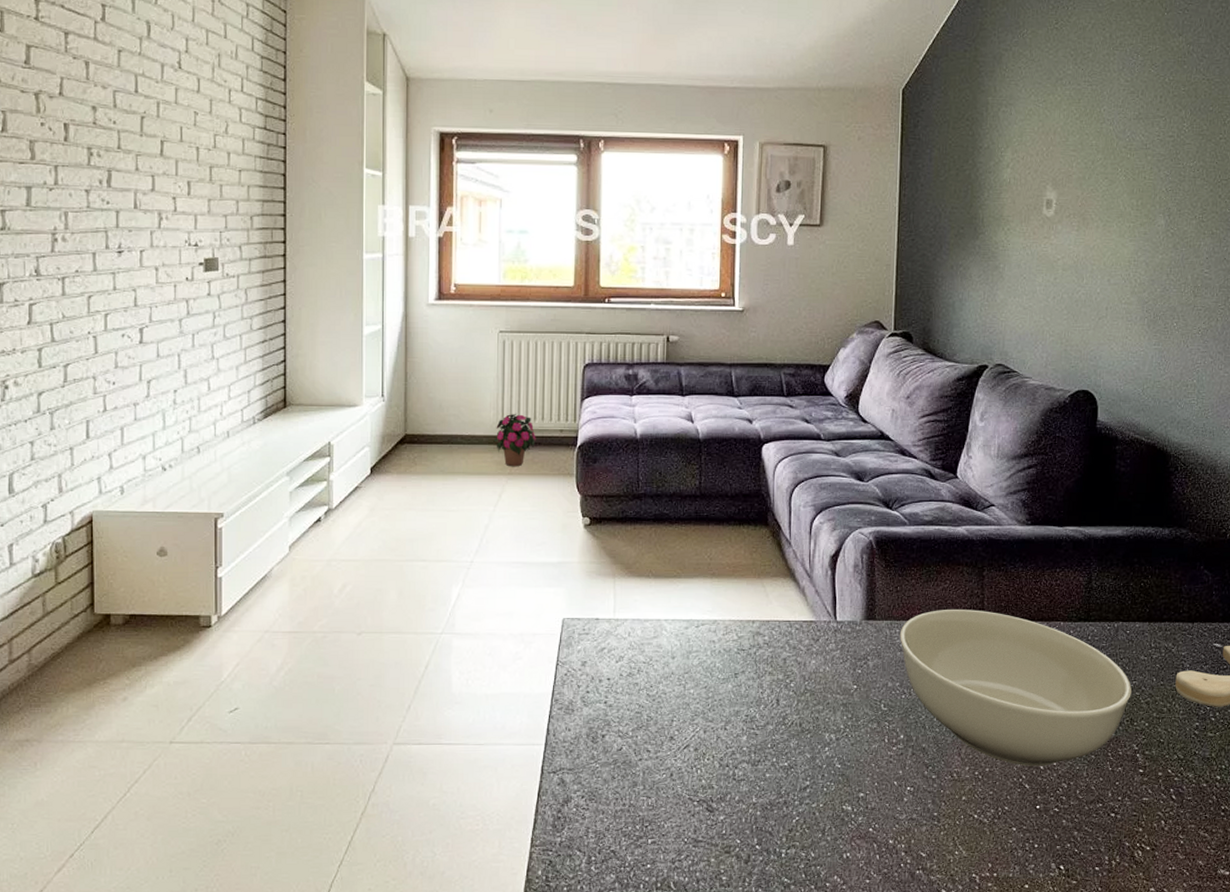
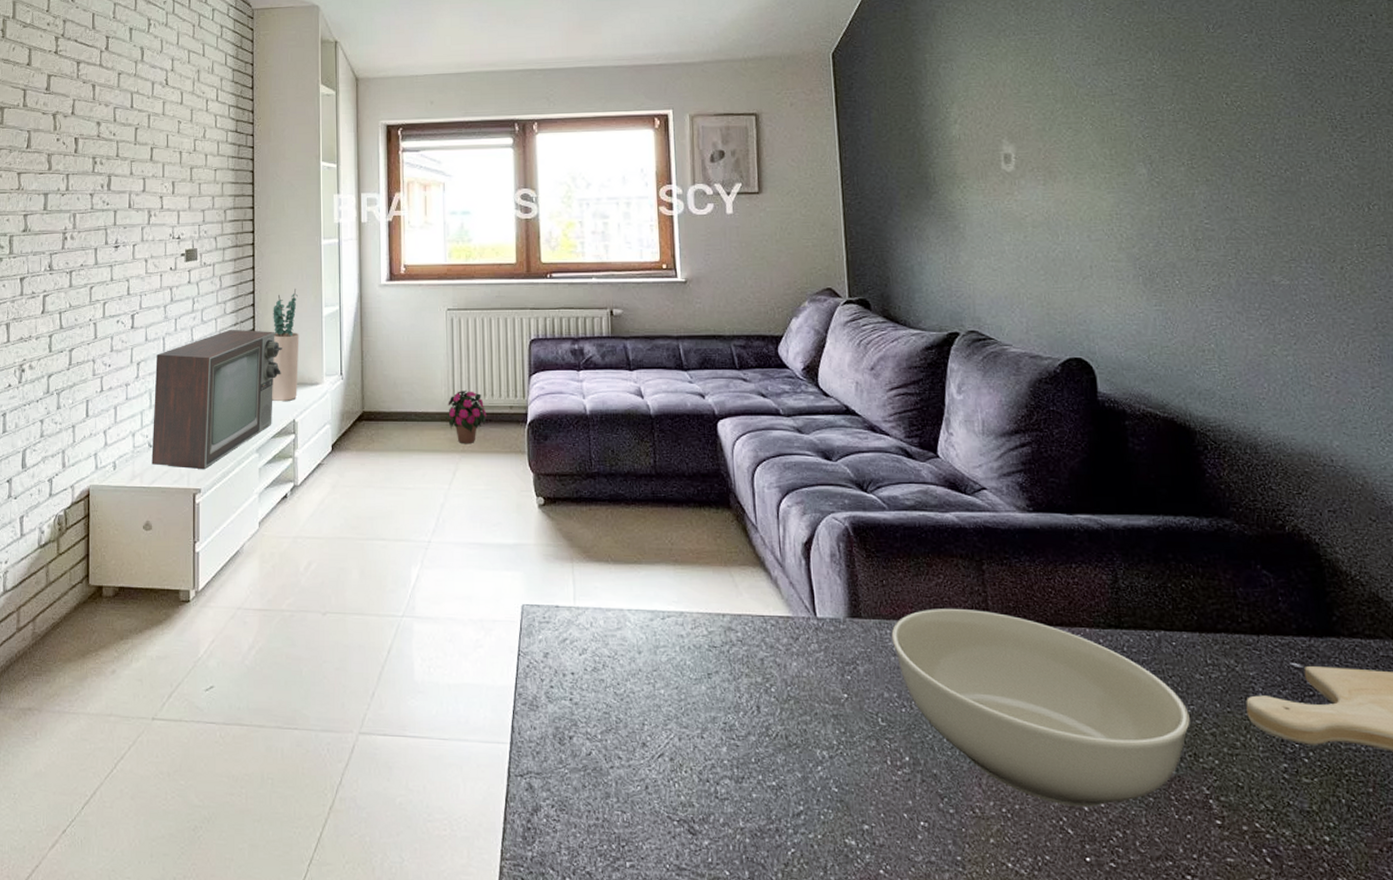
television: none [166,346,317,494] -> present [151,329,282,470]
vase: none [305,305,337,424] -> present [272,289,299,402]

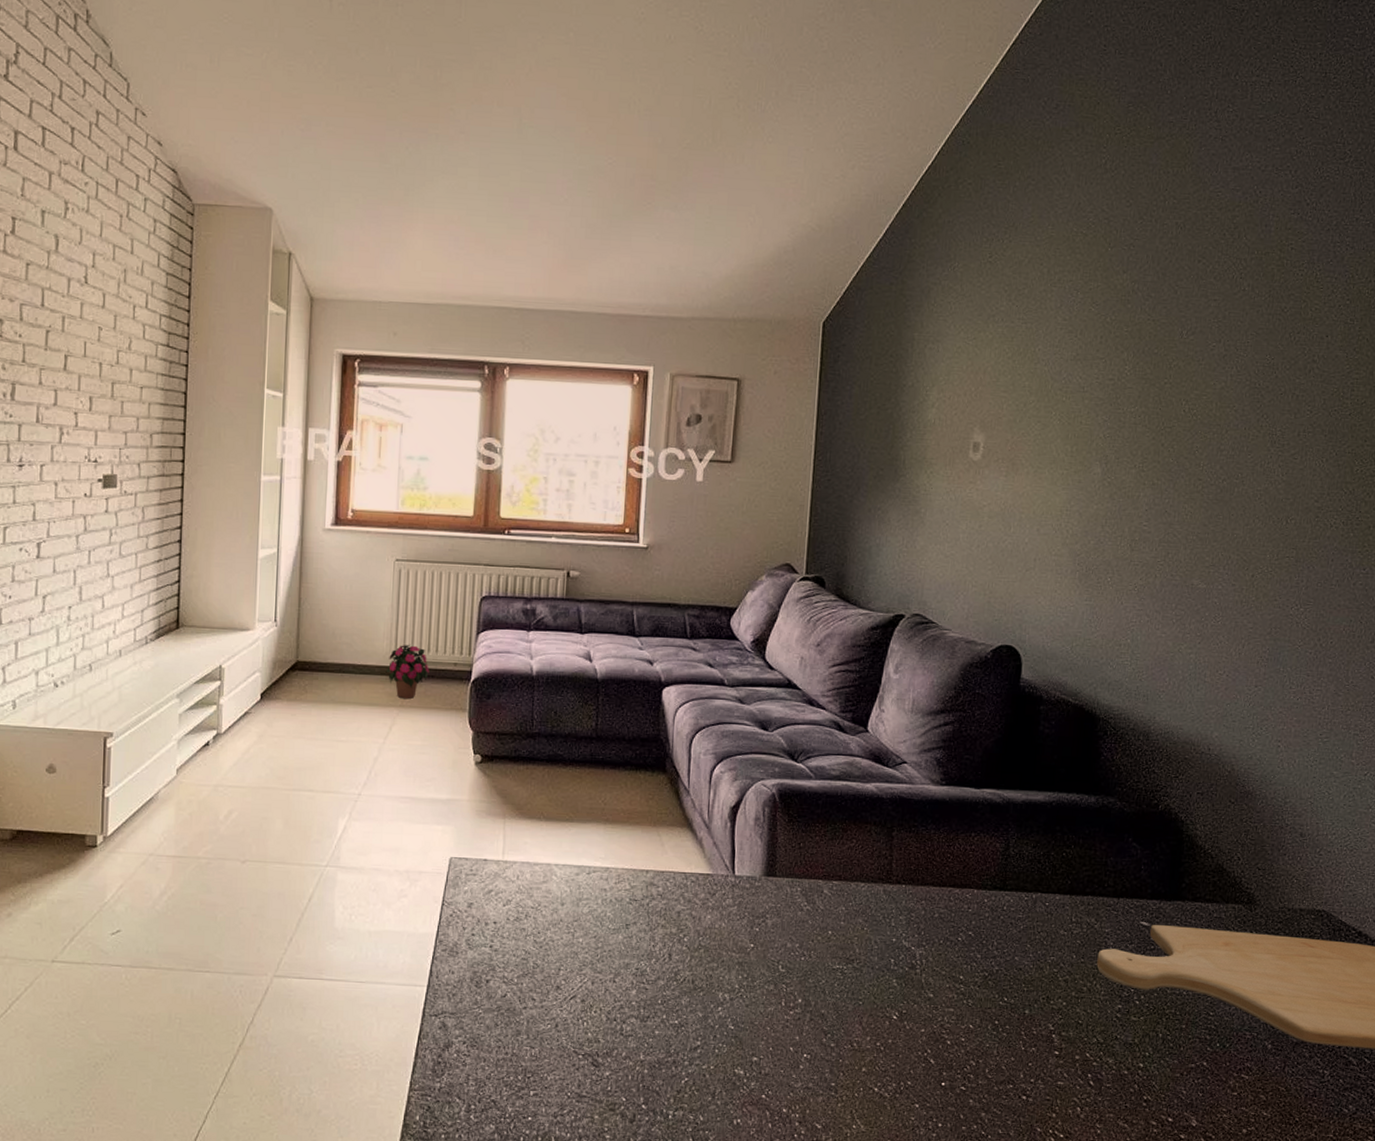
television: present [151,329,282,470] -> none [57,565,211,713]
vase: present [272,289,299,402] -> none [197,527,231,647]
bowl: present [891,608,1190,807] -> none [801,869,1049,1041]

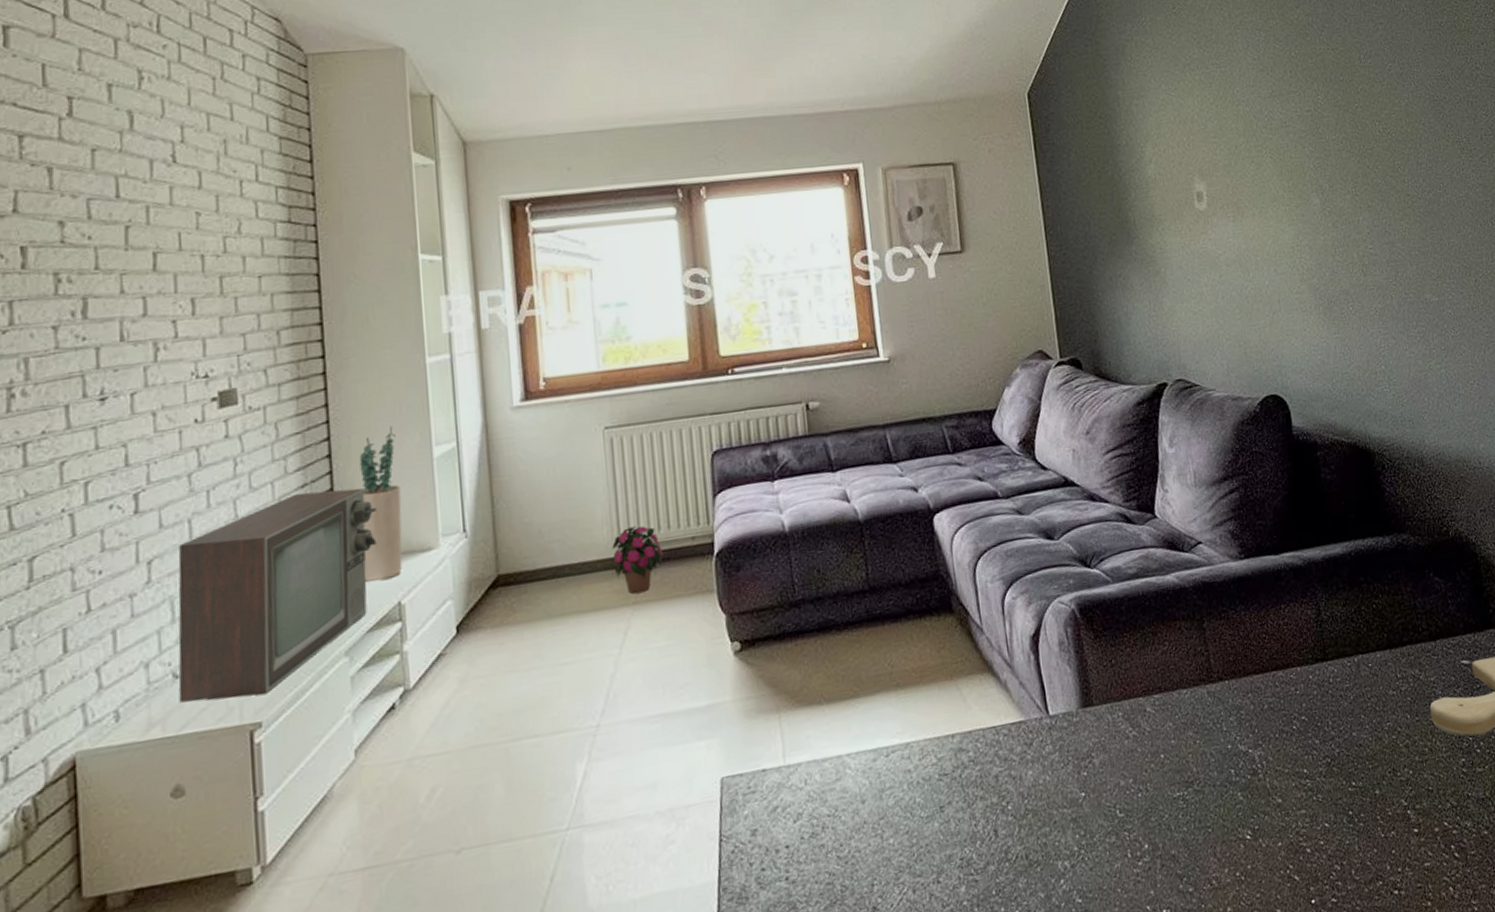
television: none [57,565,211,713] -> present [178,488,377,703]
vase: none [197,527,231,647] -> present [359,426,403,582]

